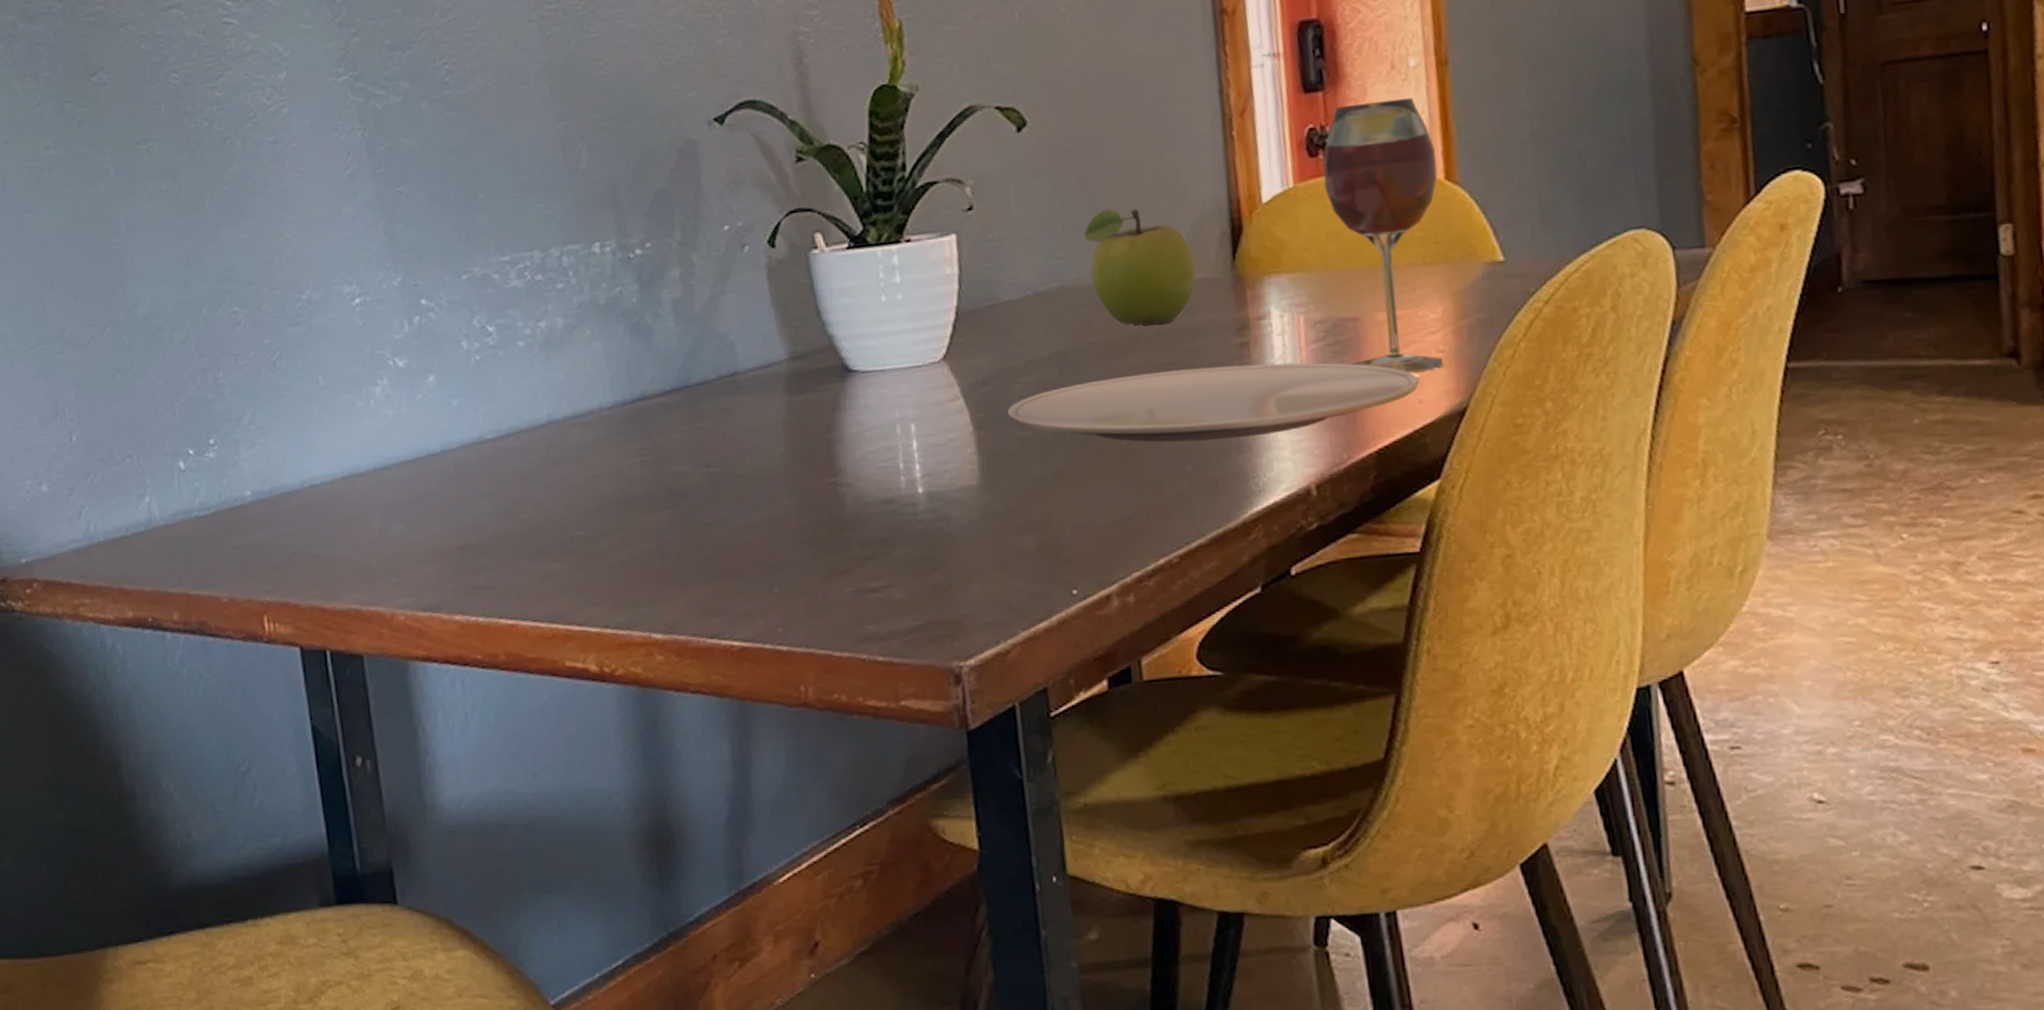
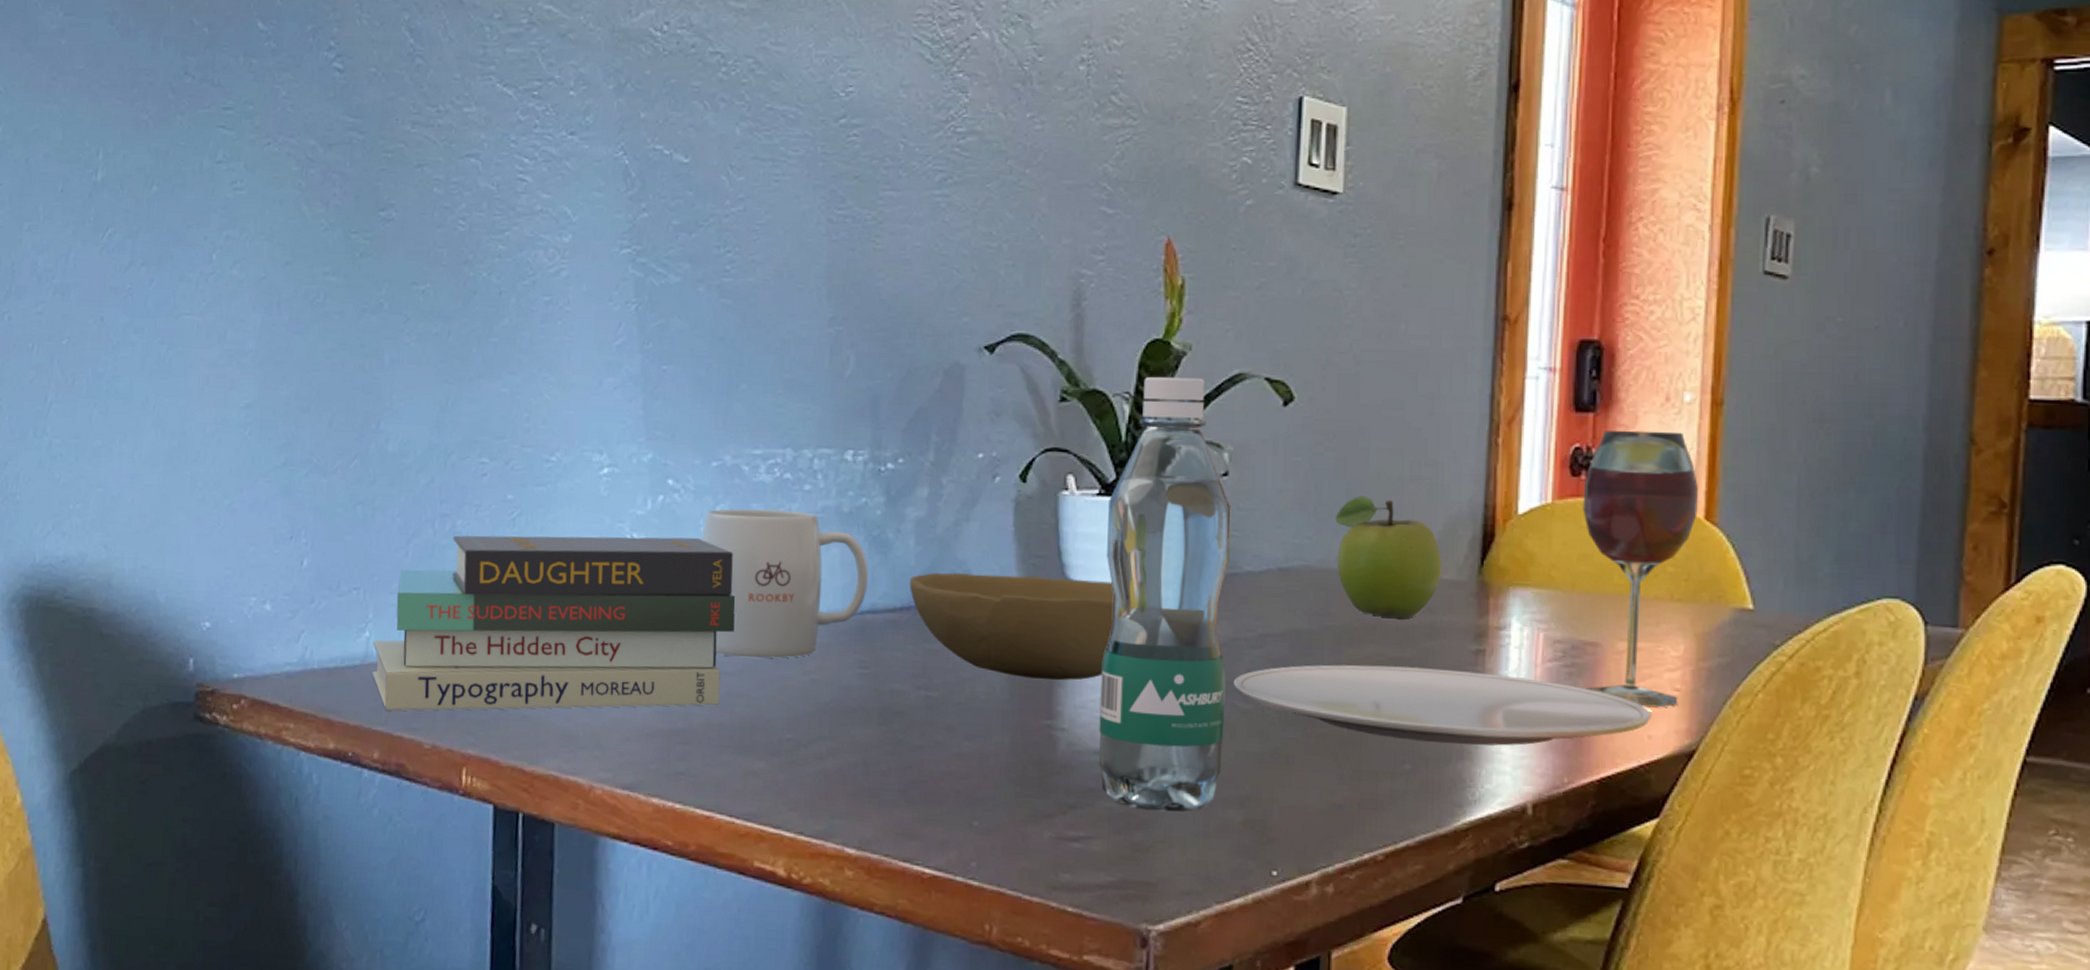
books: none [154,352,510,572] -> present [372,535,736,711]
mug: none [462,310,635,465] -> present [701,508,868,658]
bowl: none [674,332,883,440] -> present [909,572,1115,680]
bottle: none [859,116,1009,551] -> present [1099,376,1231,812]

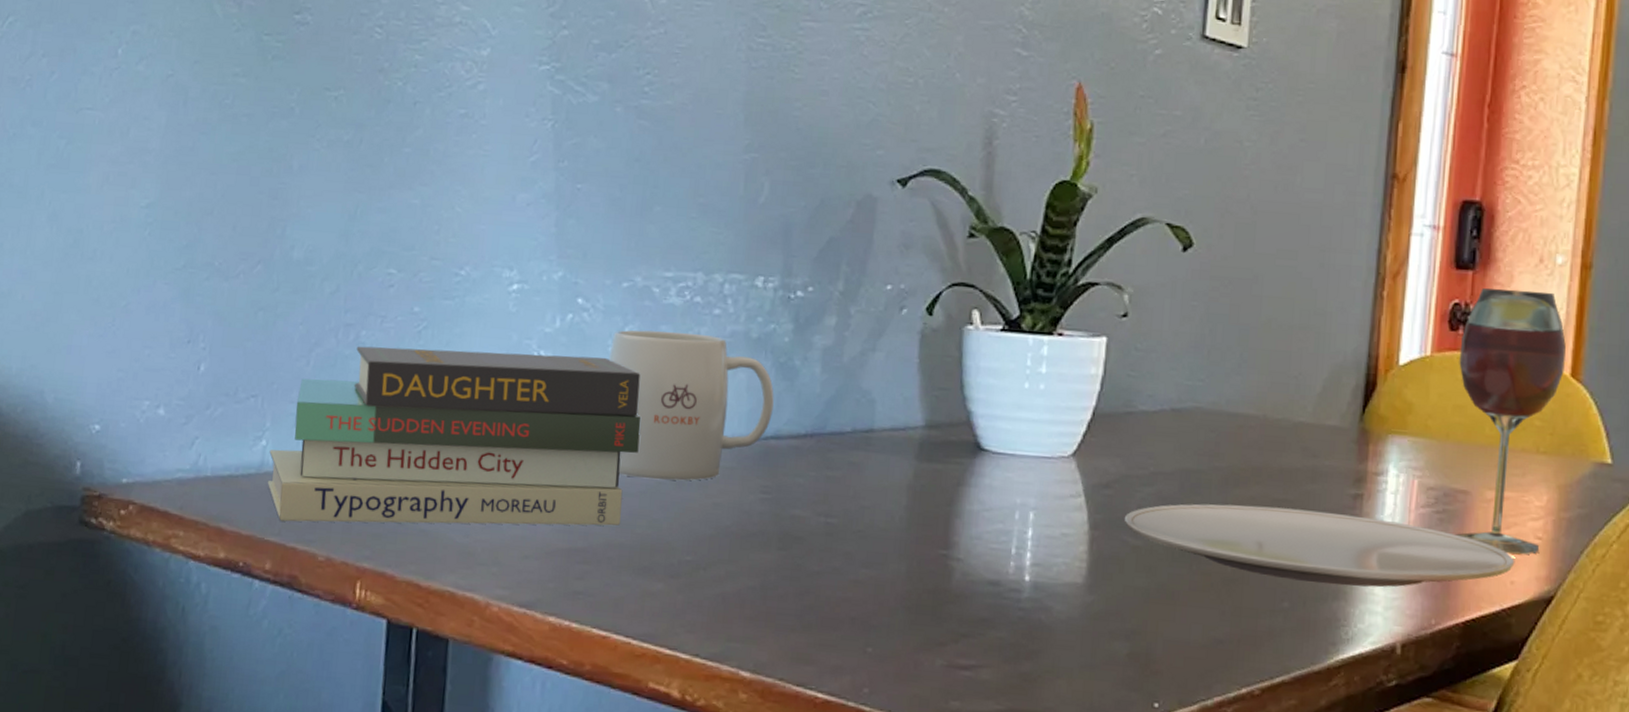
bowl: present [909,572,1115,680] -> none [813,400,1014,512]
bottle: present [1099,376,1231,812] -> none [992,217,1129,644]
fruit: present [1335,495,1441,619] -> none [1227,341,1326,463]

